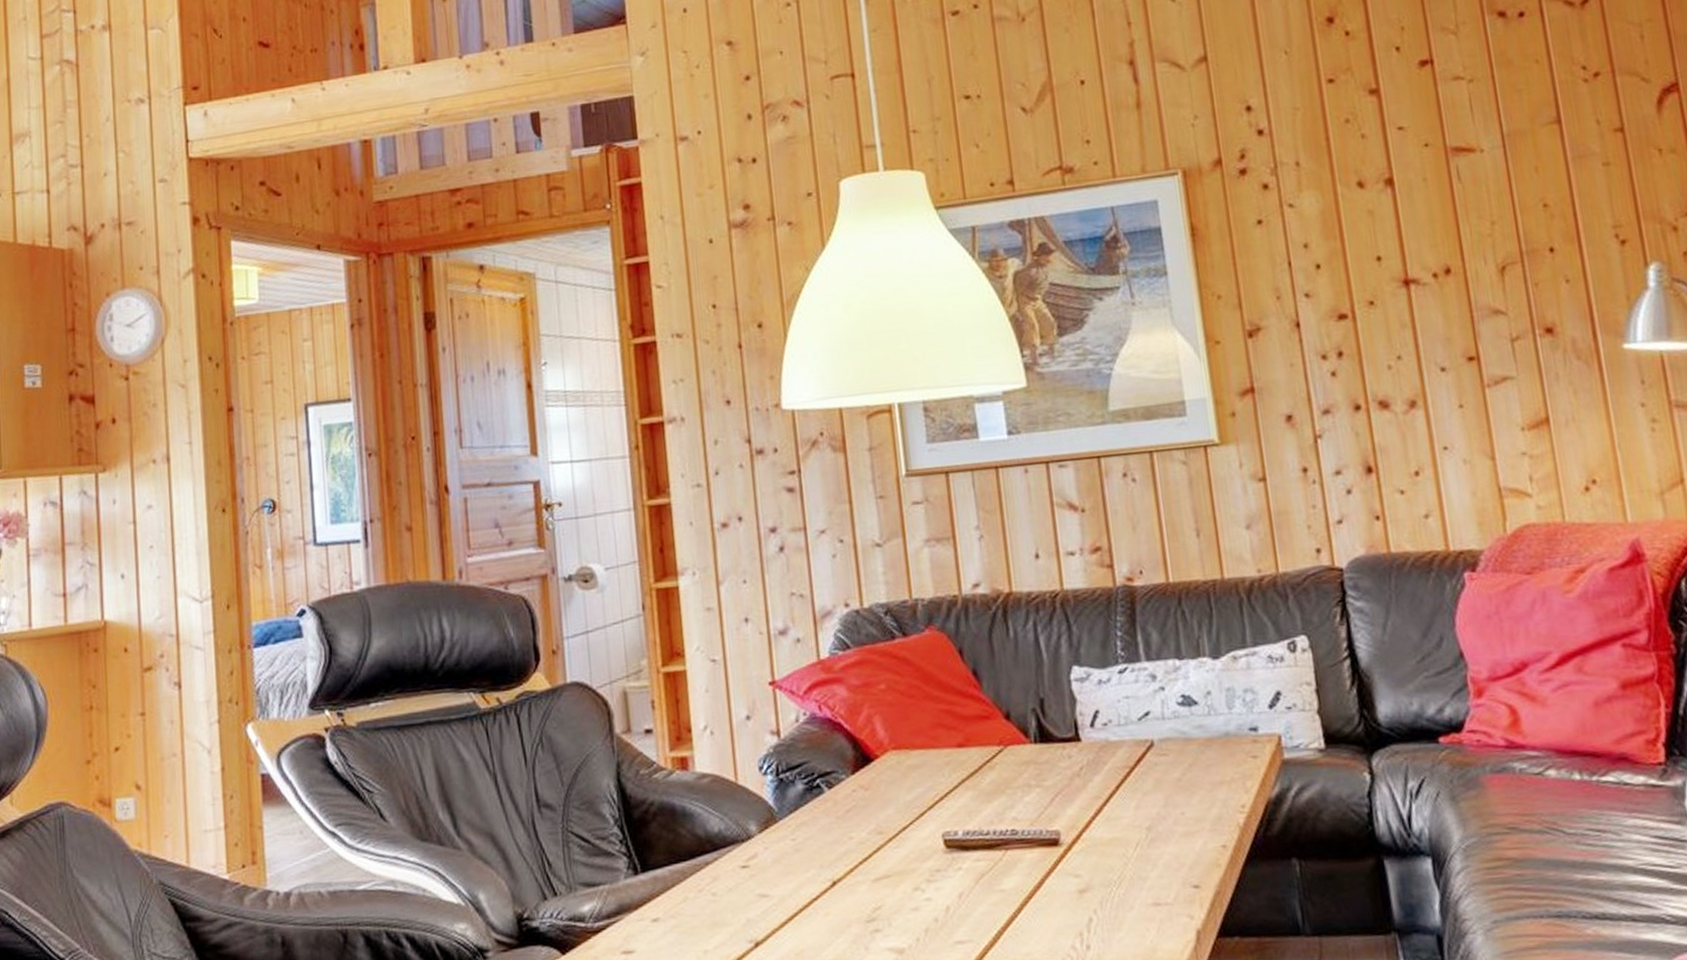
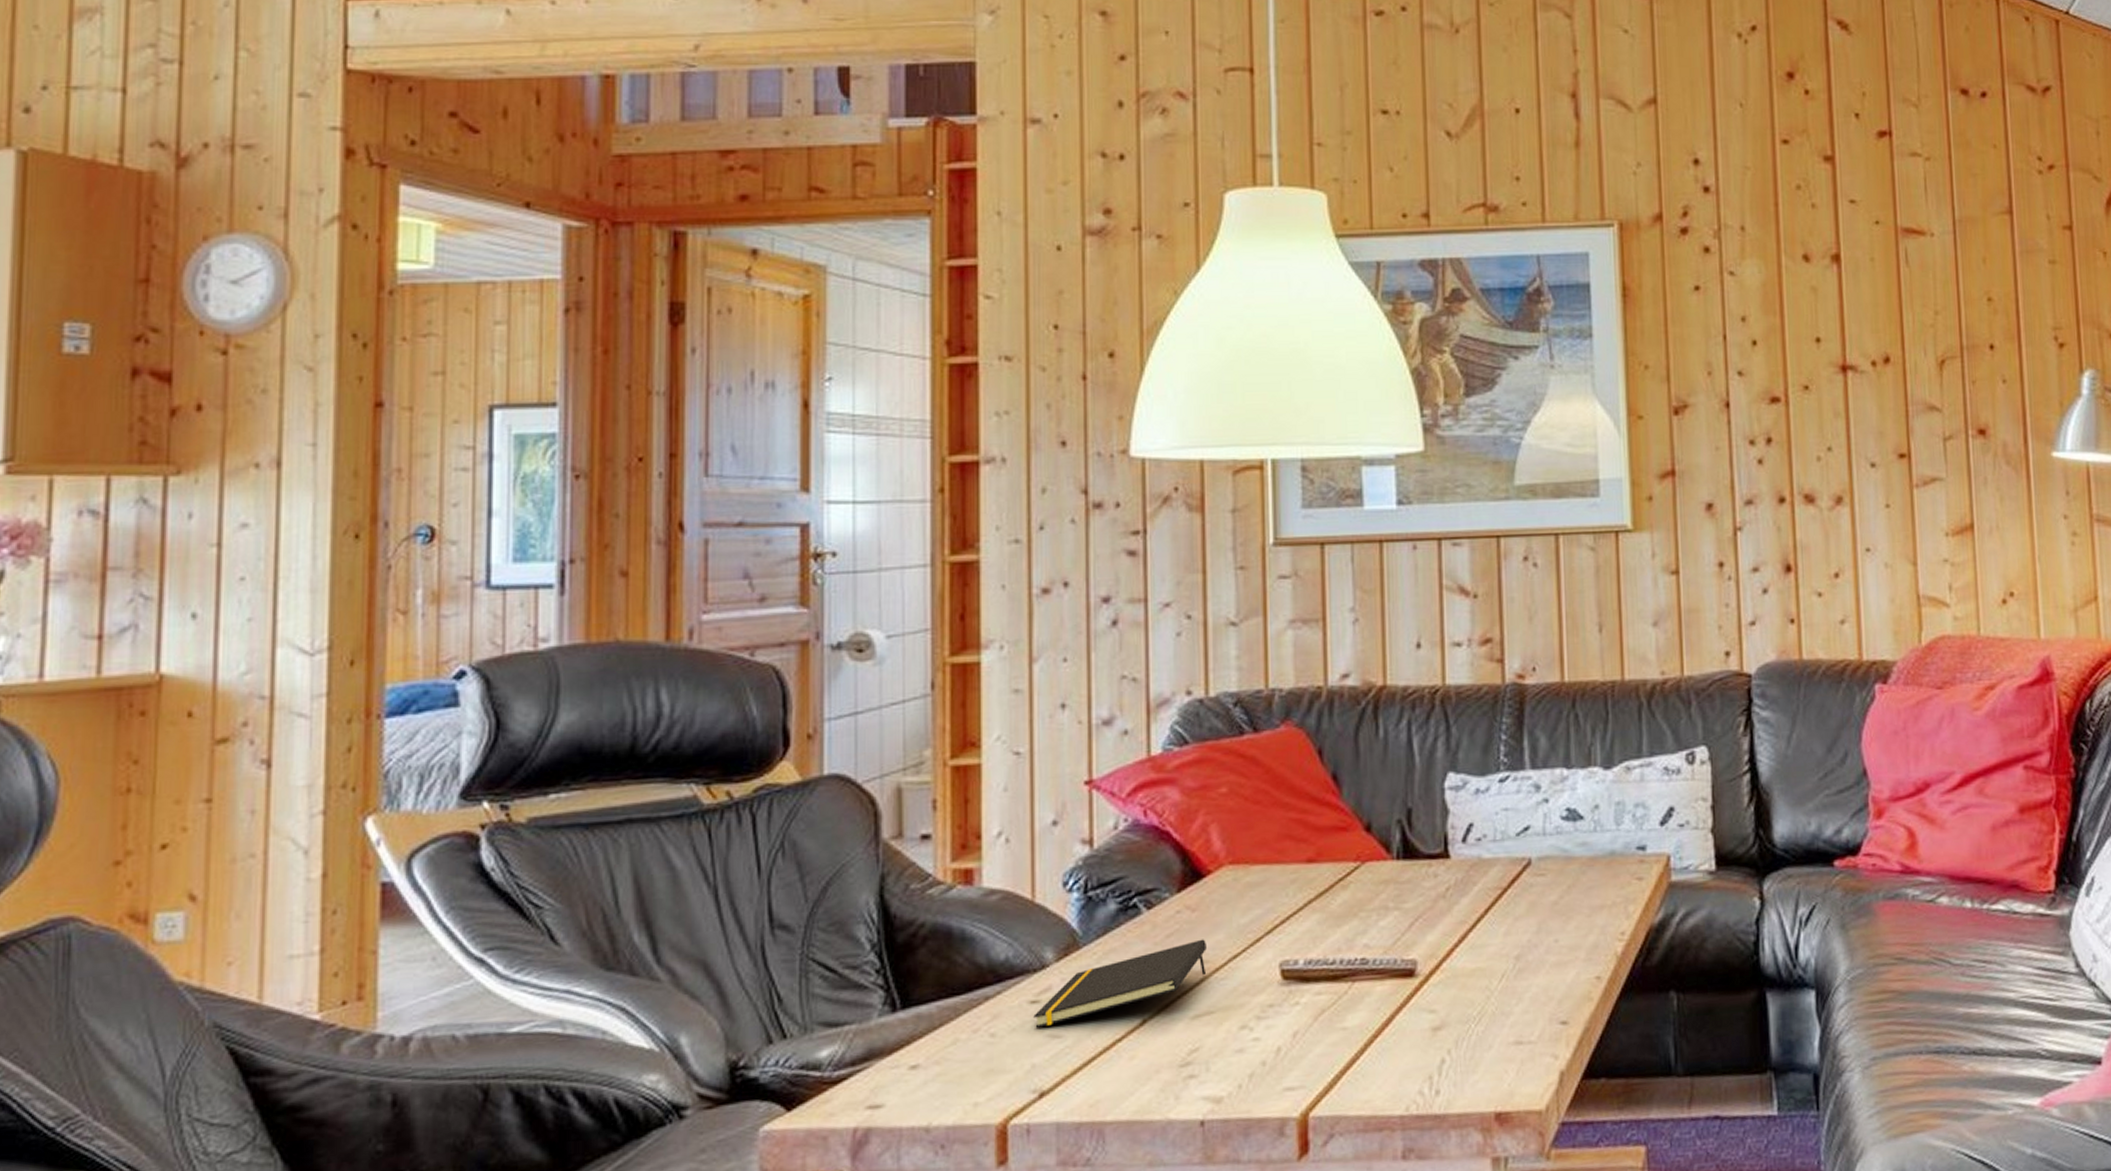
notepad: none [745,814,882,889] -> present [1033,939,1207,1028]

